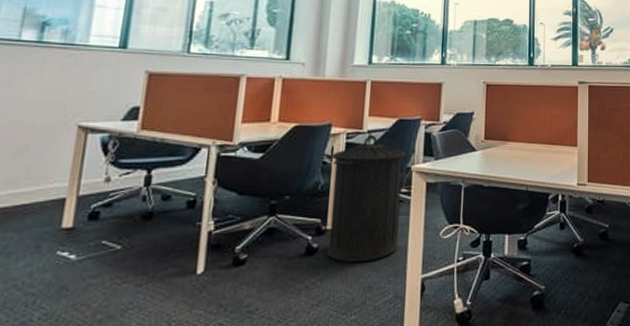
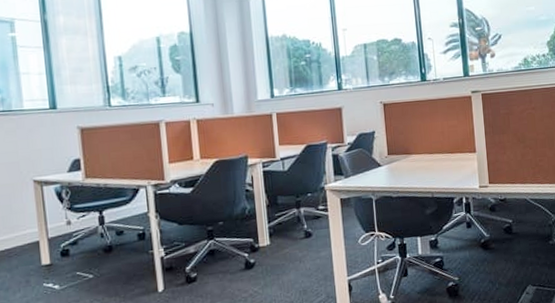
trash can: present [327,134,407,263] -> none [252,161,324,273]

